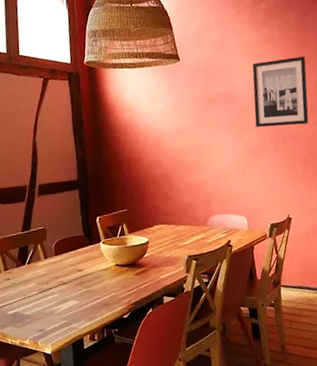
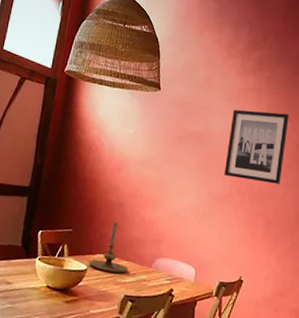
candle holder: none [148,194,187,240] -> present [88,222,129,273]

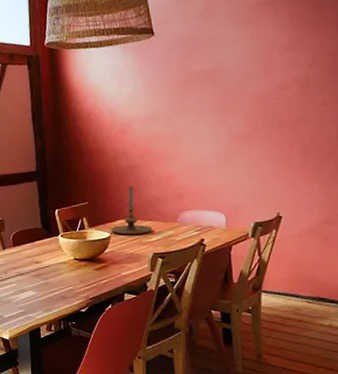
wall art: present [224,109,289,184] -> none [244,20,319,111]

